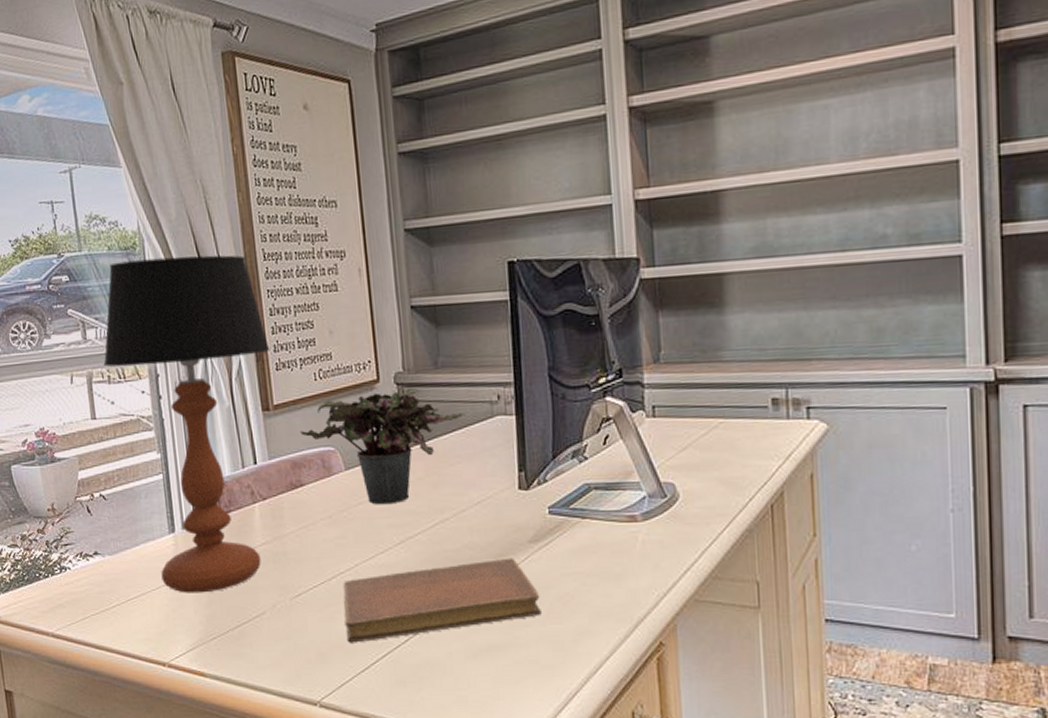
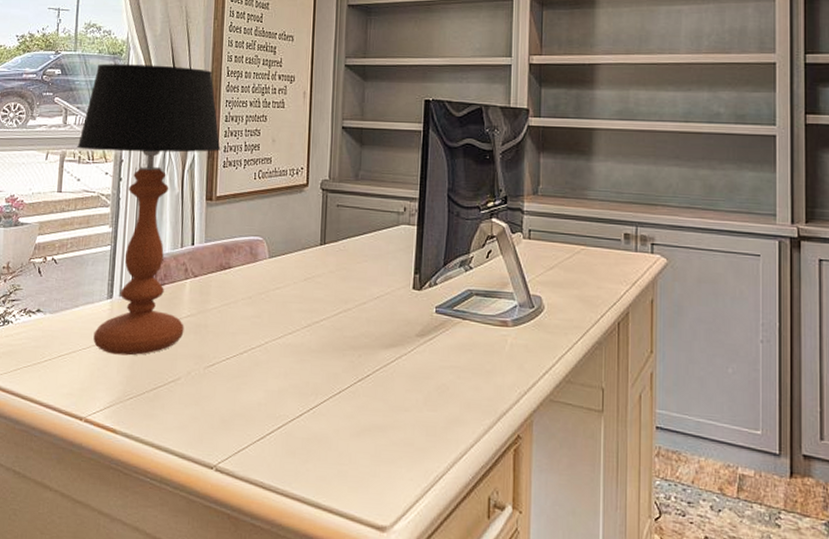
potted plant: present [300,389,466,505] -> none [235,195,376,292]
notebook: present [343,557,541,643] -> none [248,348,421,414]

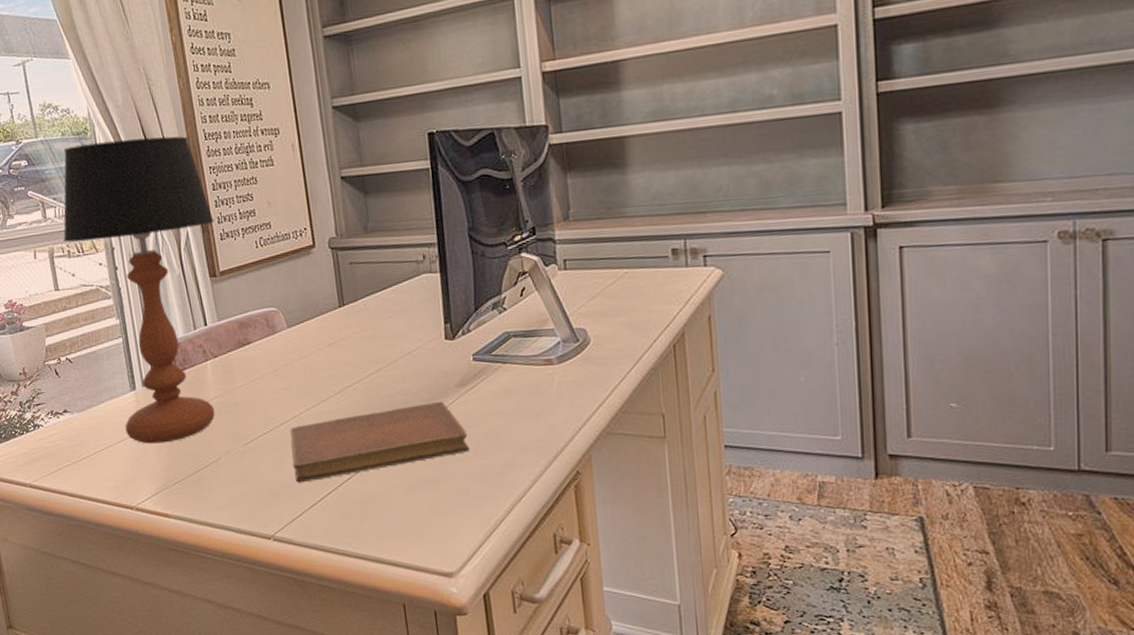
notebook: none [248,348,421,414] -> present [290,401,470,483]

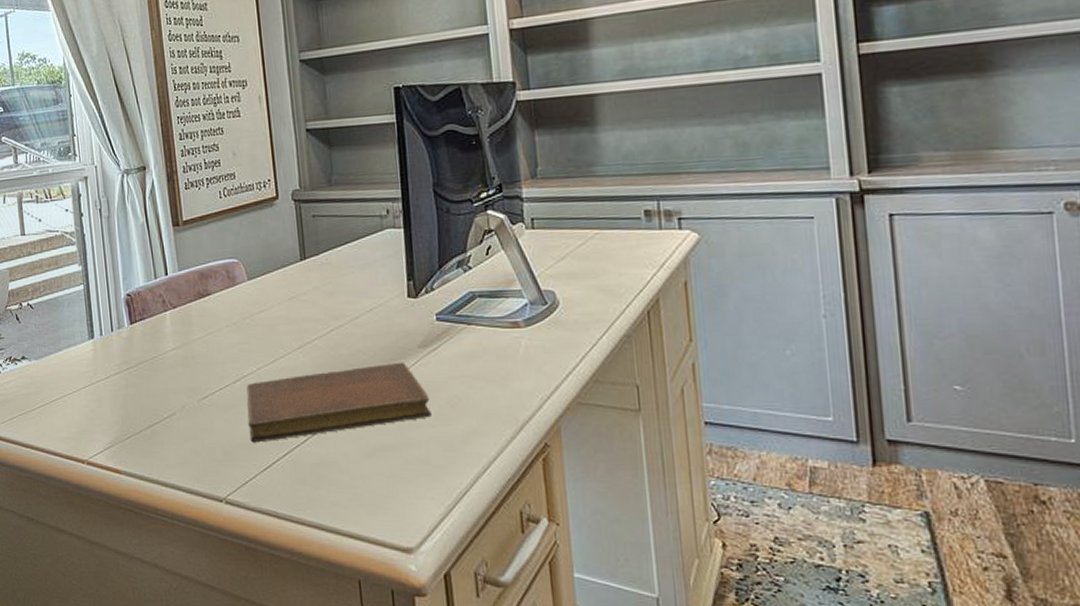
table lamp: present [63,136,215,444] -> none [32,86,180,395]

